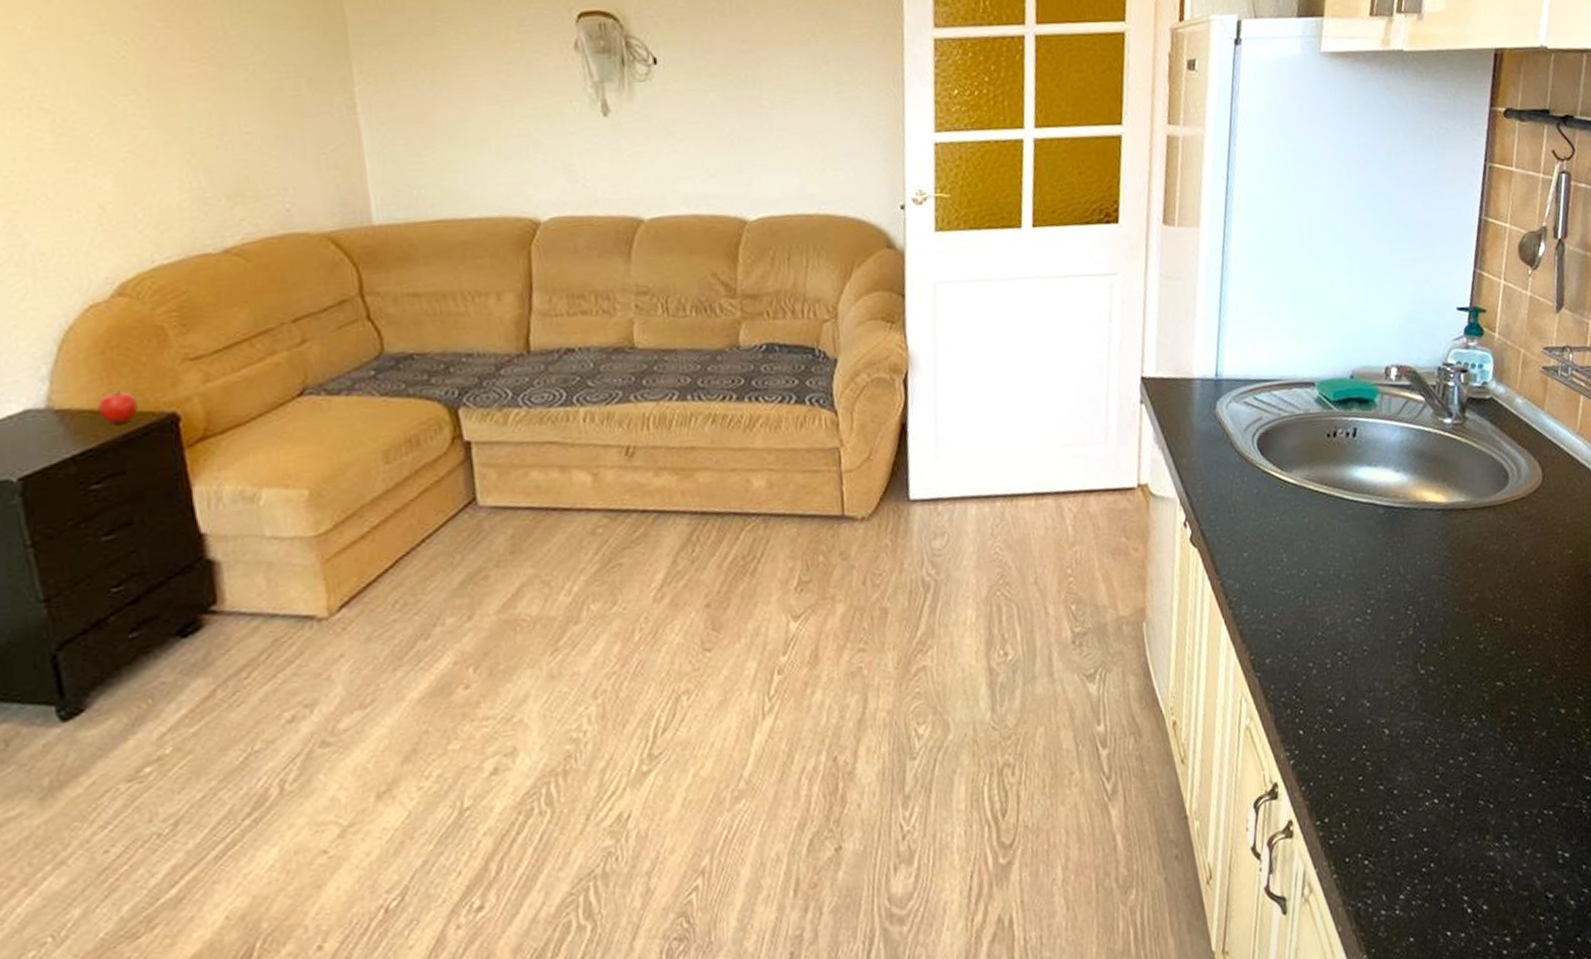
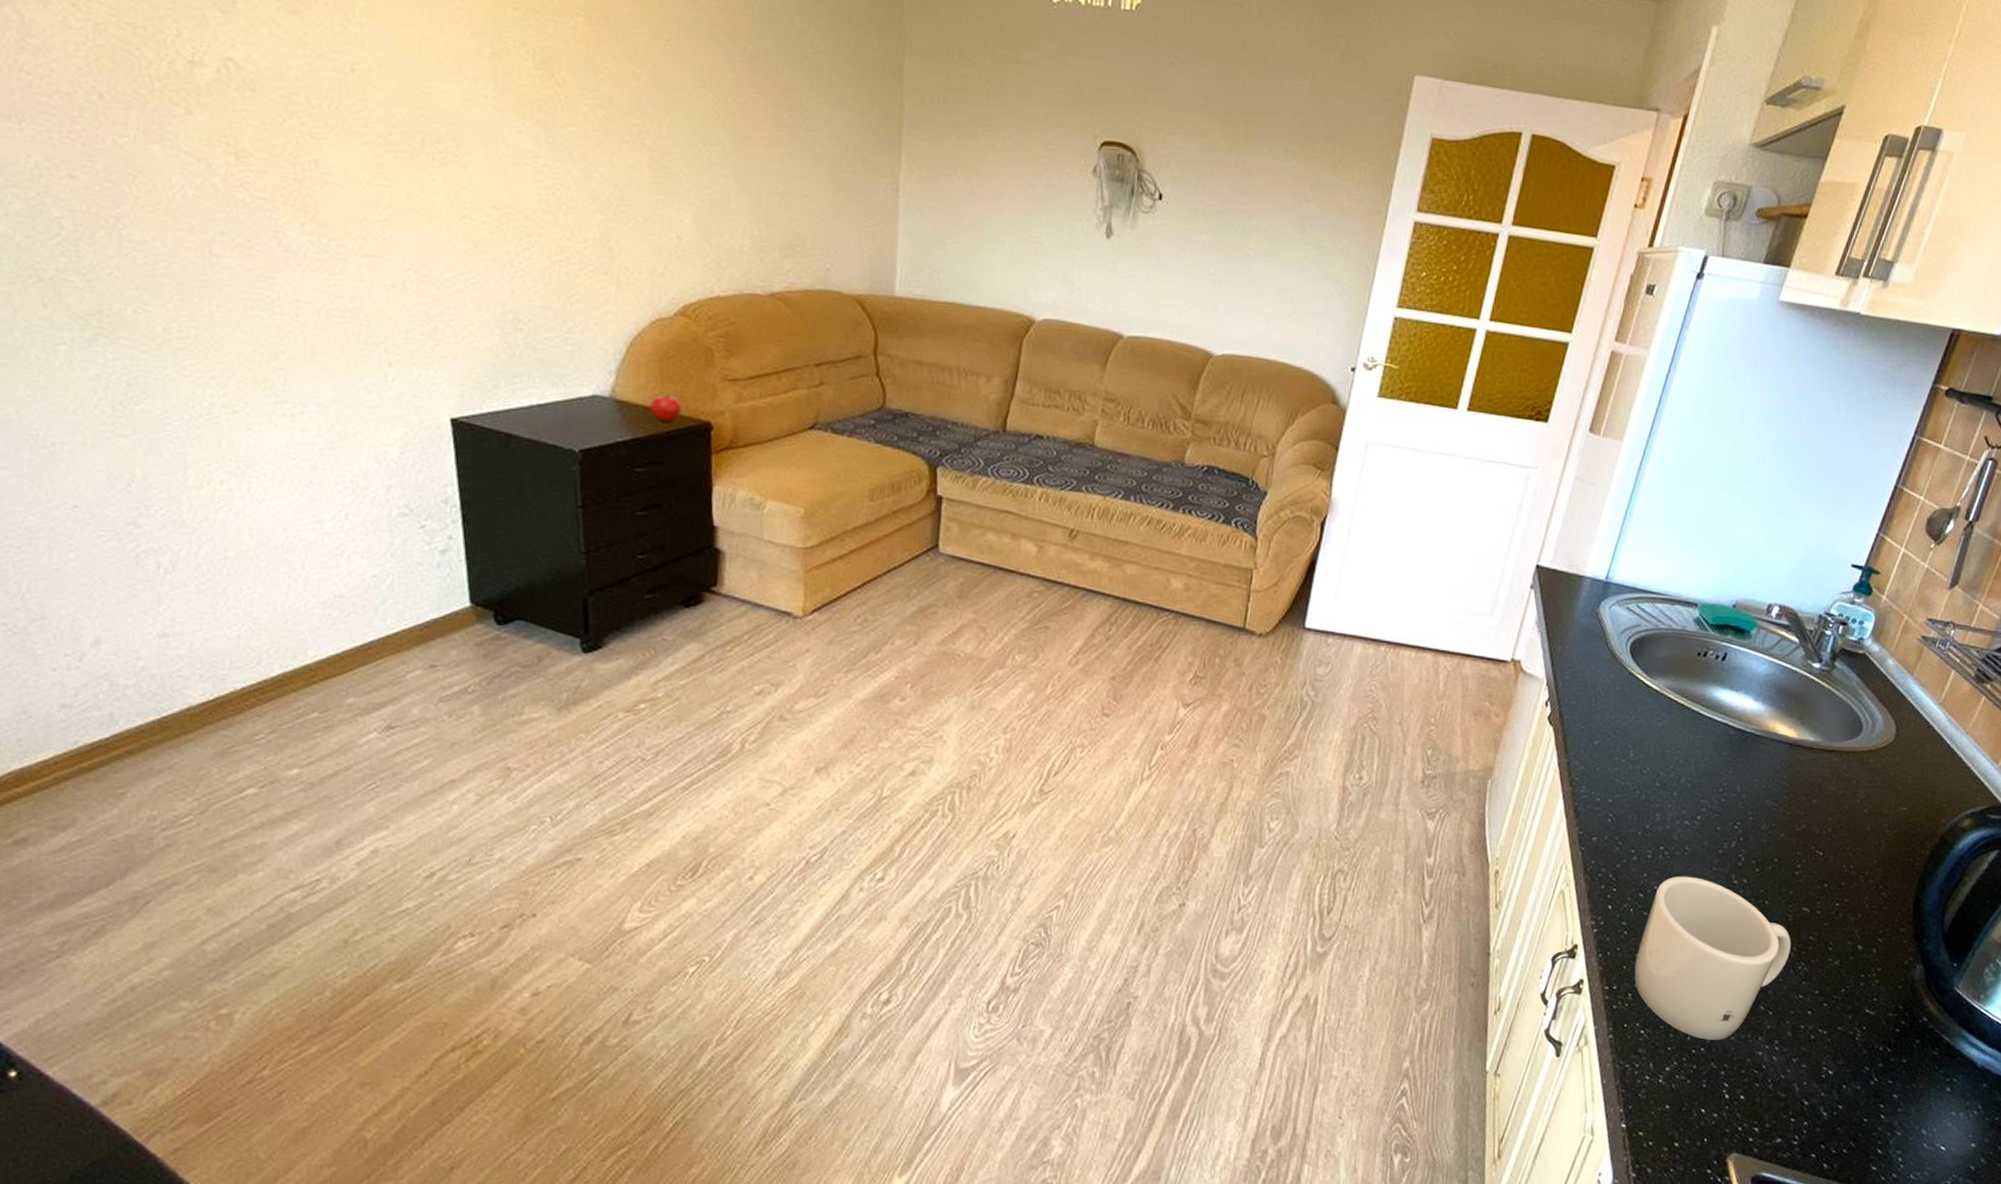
mug: none [1340,676,1496,855] -> present [1633,876,1792,1040]

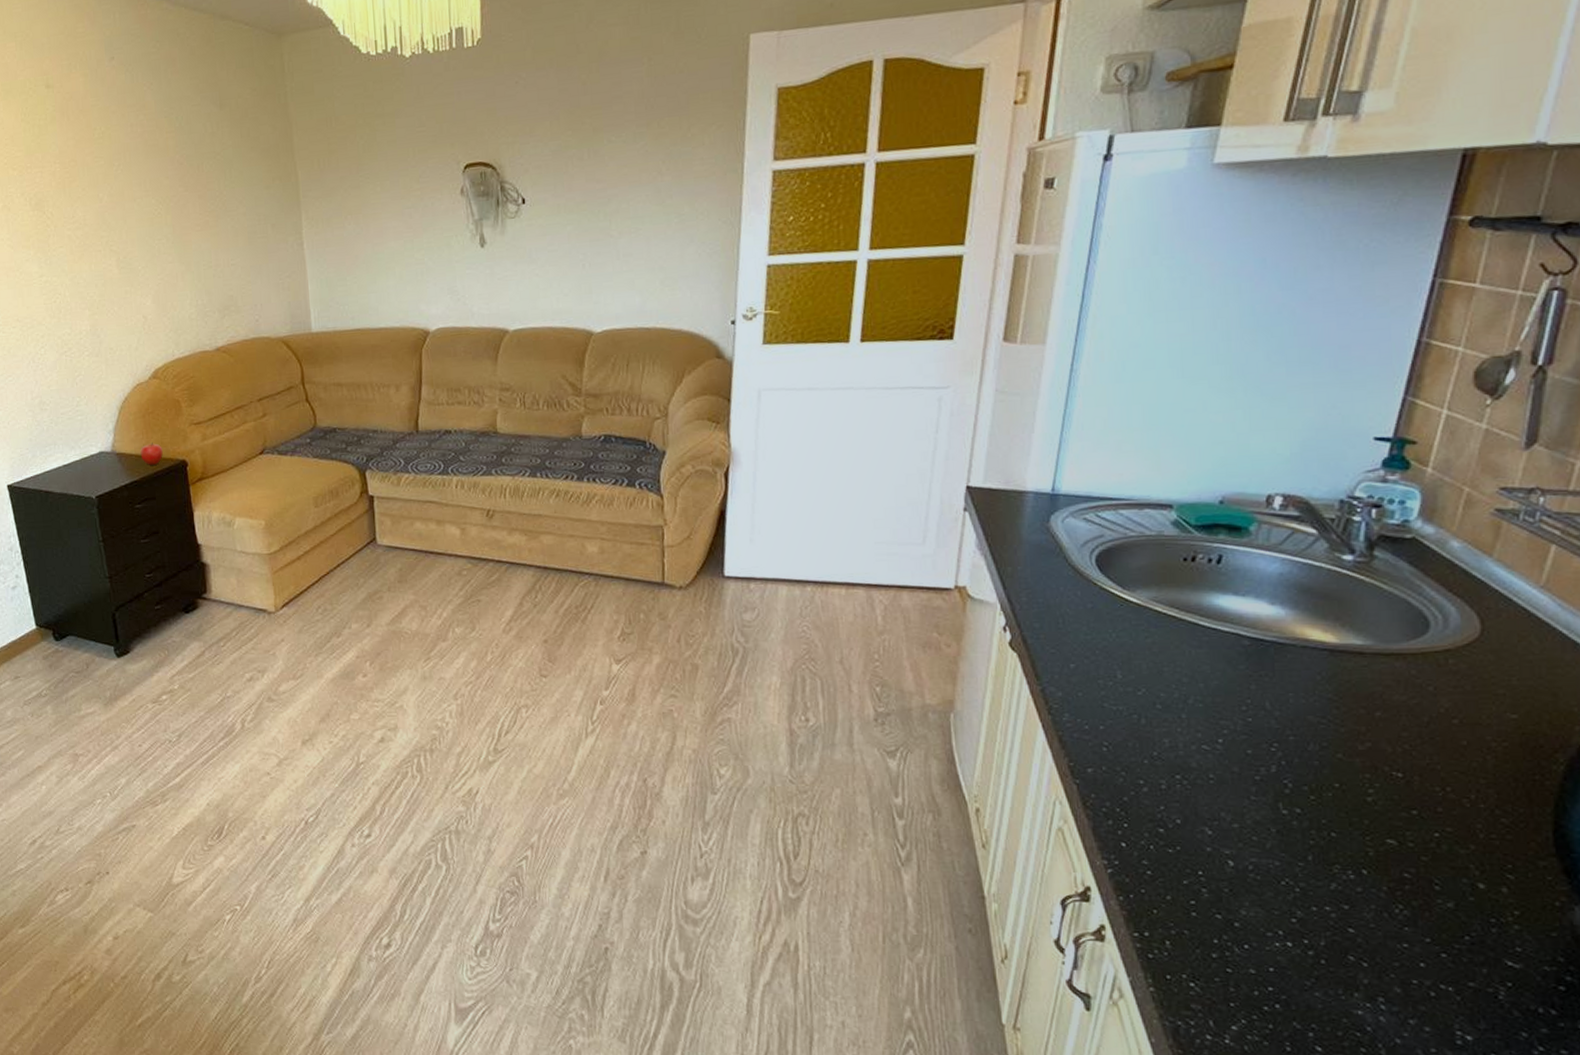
mug: present [1633,876,1792,1040] -> none [1167,807,1379,996]

